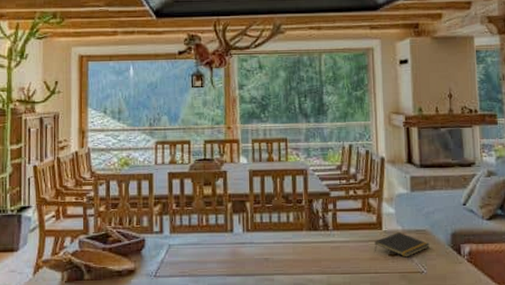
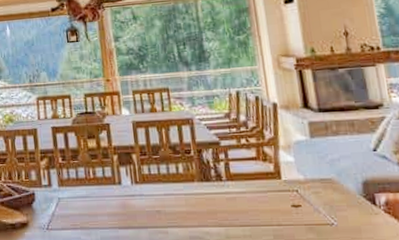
notepad: present [375,232,430,258] -> none [274,182,338,209]

